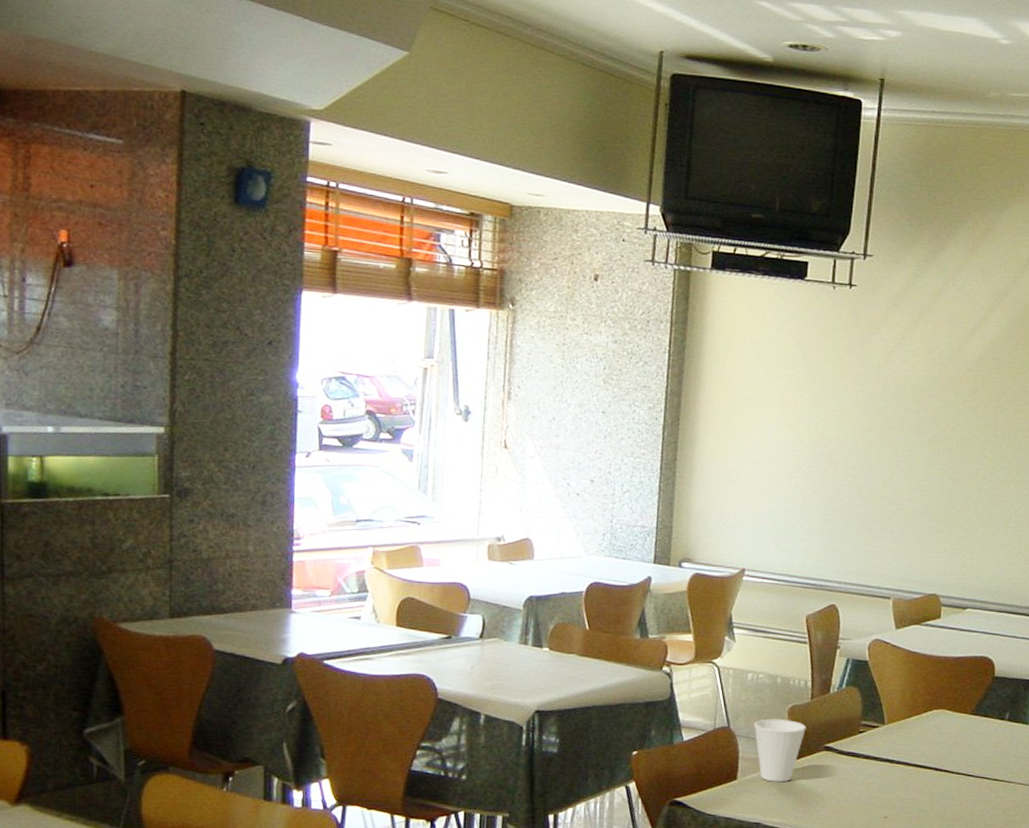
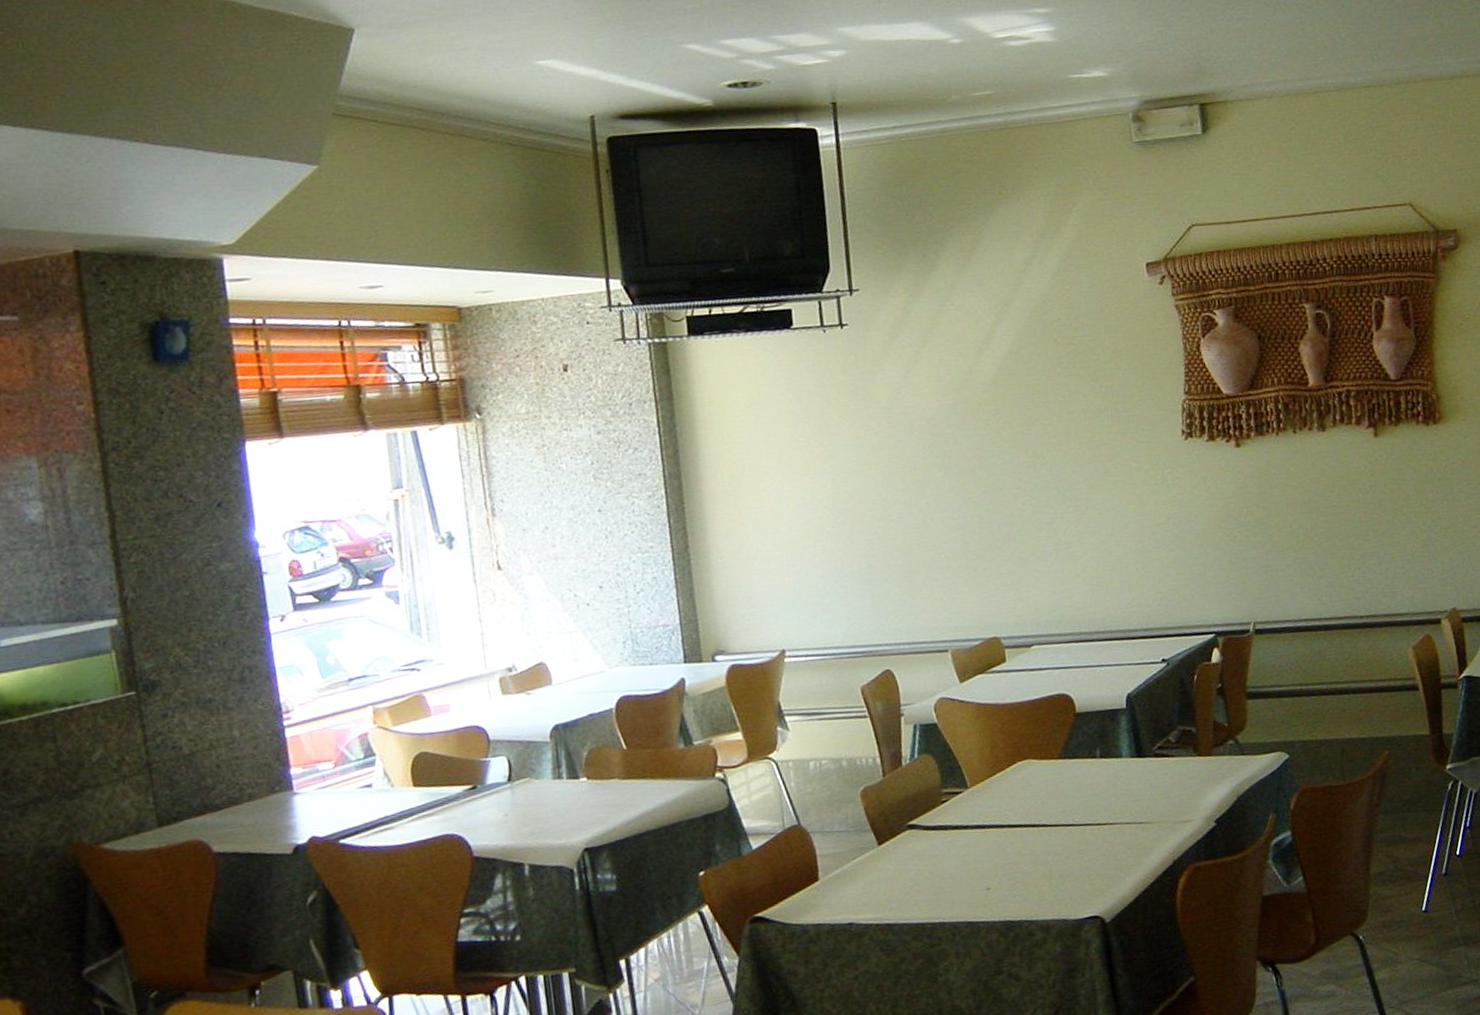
cup: present [754,718,806,782] -> none [826,803,884,875]

